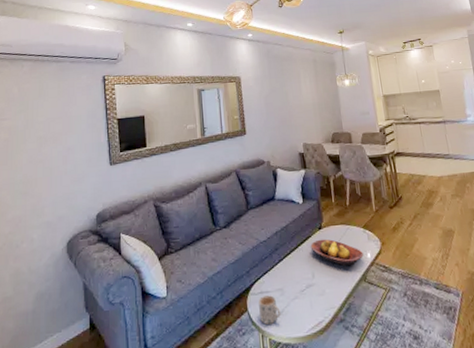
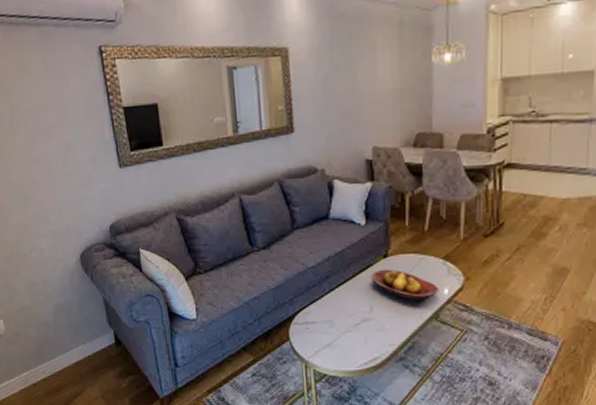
mug: present [258,295,281,325] -> none [303,326,329,355]

